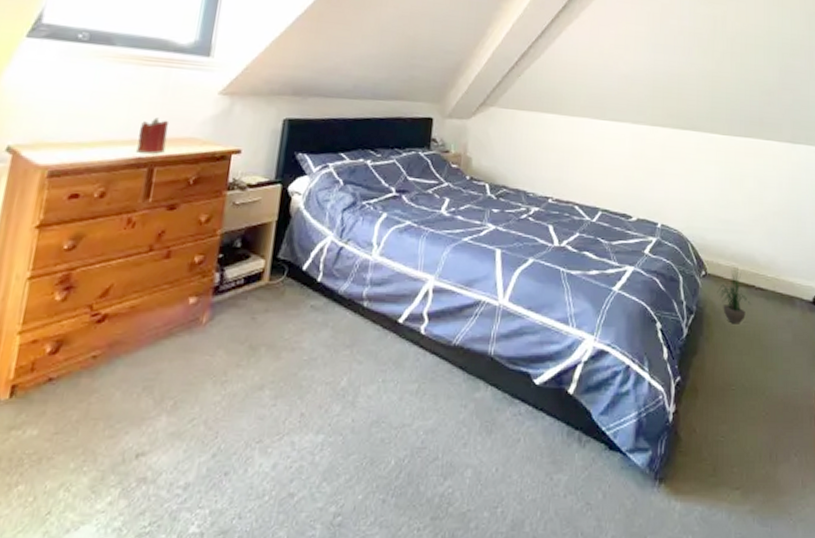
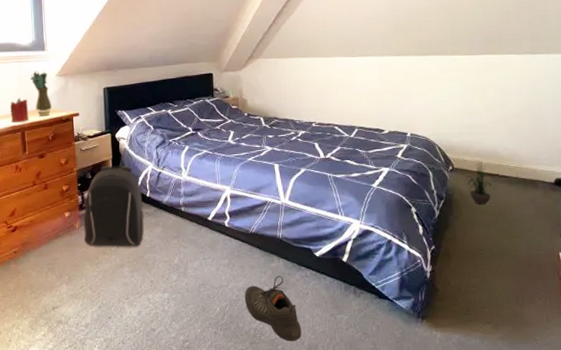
vase: none [178,82,207,149] -> present [30,70,52,116]
backpack: none [211,231,312,357] -> present [83,165,144,247]
shoe: none [432,411,505,516] -> present [244,275,302,342]

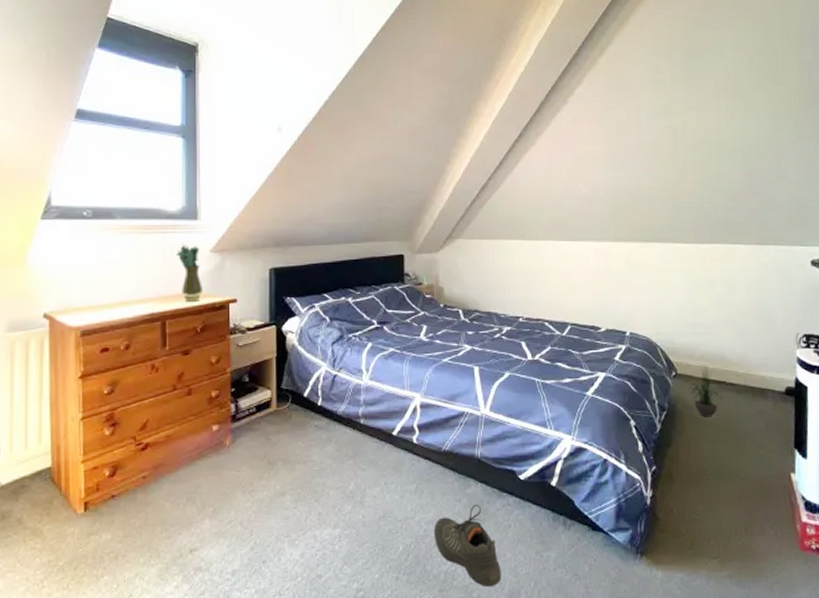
candle: present [10,98,29,123] -> none [149,278,172,309]
backpack: present [83,165,144,247] -> none [236,366,313,470]

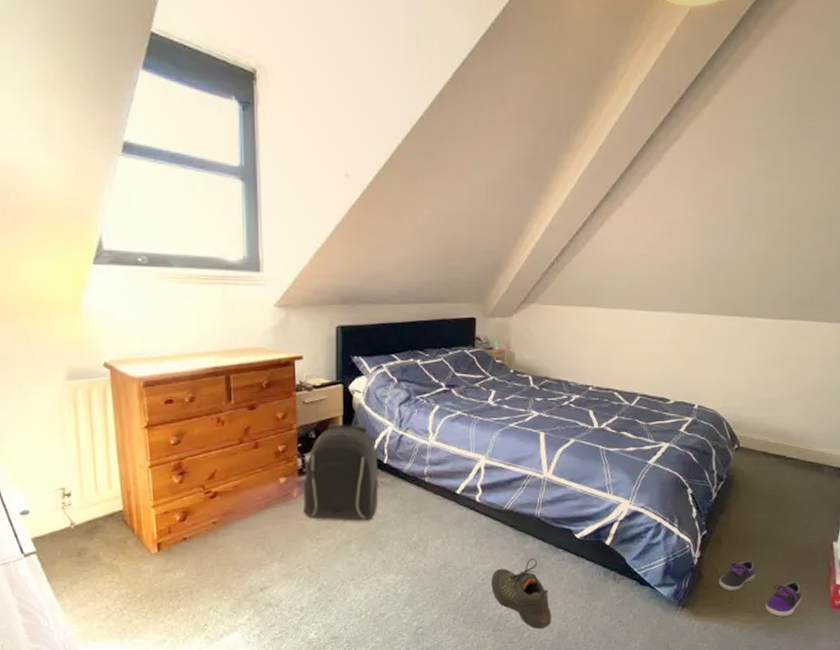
vase: present [176,244,202,302] -> none [239,297,267,357]
backpack: none [236,366,313,470] -> present [303,424,379,521]
shoe: none [676,498,768,563] -> present [718,560,802,617]
potted plant: present [688,365,722,417] -> none [747,440,780,489]

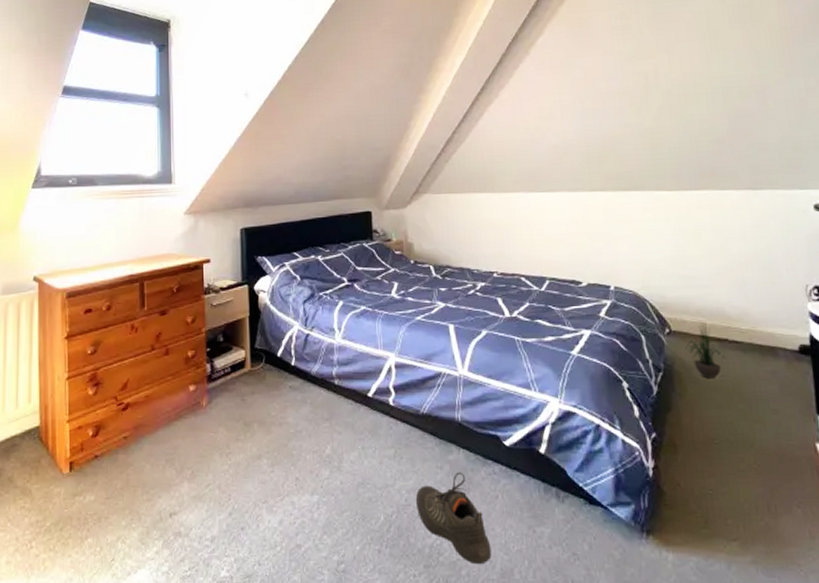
backpack: present [303,424,379,521] -> none [212,325,288,432]
shoe: present [718,560,802,617] -> none [685,470,797,547]
potted plant: none [747,440,780,489] -> present [685,321,725,379]

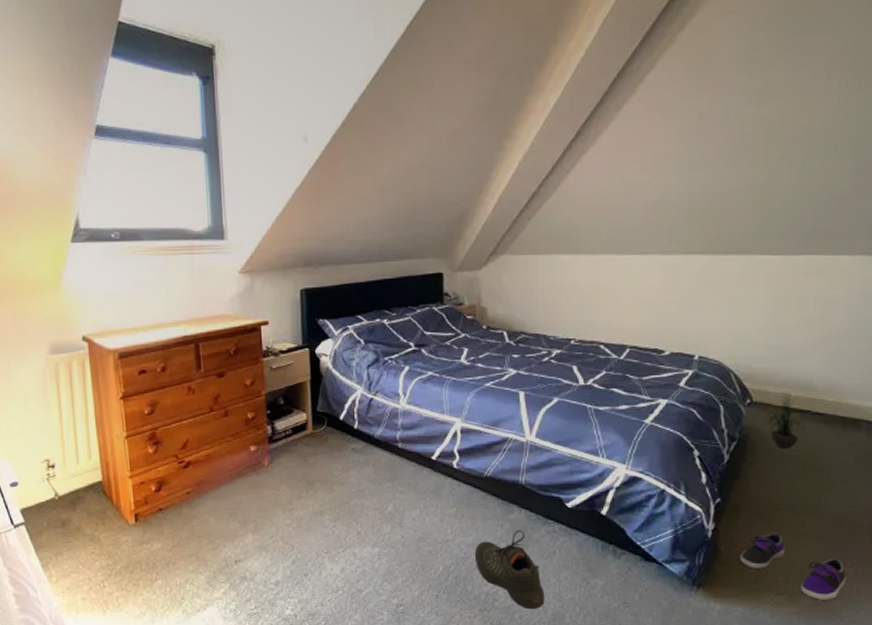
shoe: none [685,470,797,547] -> present [740,533,846,600]

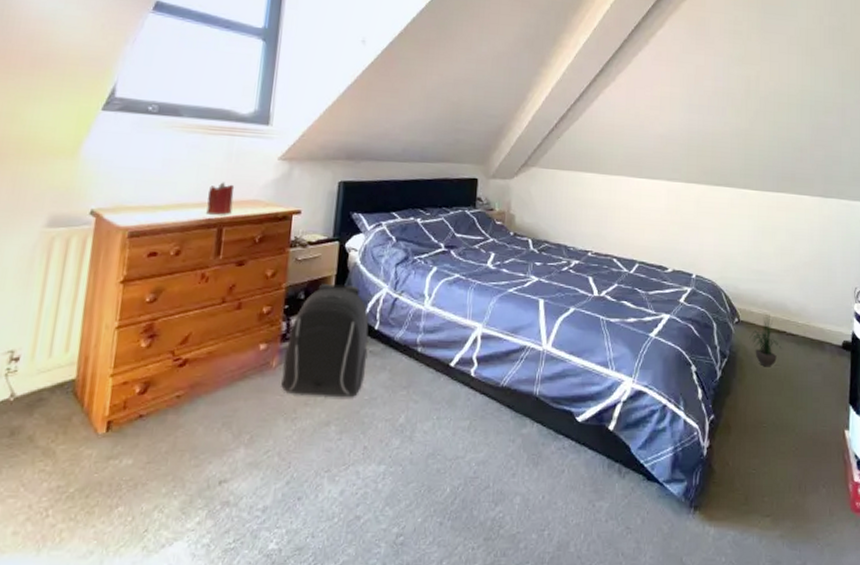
candle: none [180,300,204,332] -> present [206,182,235,215]
backpack: none [274,389,350,490] -> present [281,284,369,397]
shoe: present [474,530,545,610] -> none [483,445,551,538]
shoe: present [740,533,846,600] -> none [731,451,820,522]

